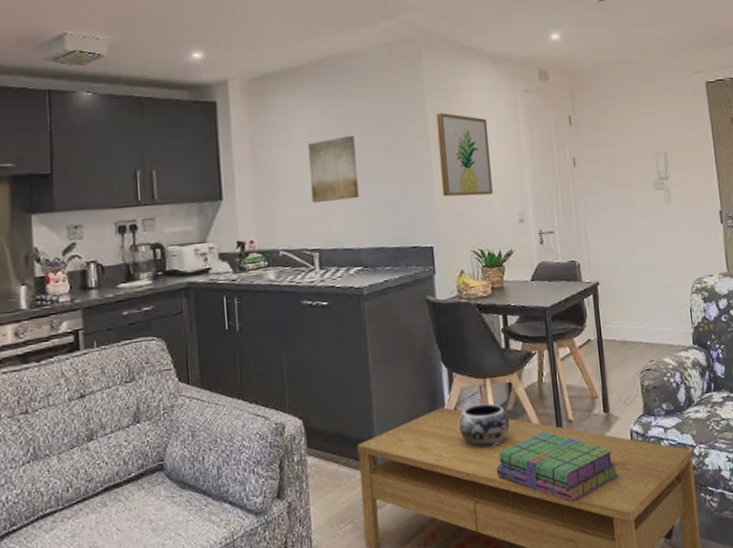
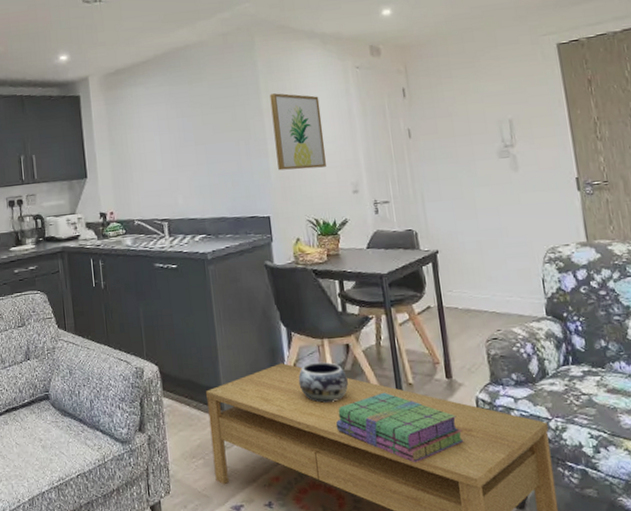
wall art: present [308,135,359,204] -> none [155,118,201,179]

